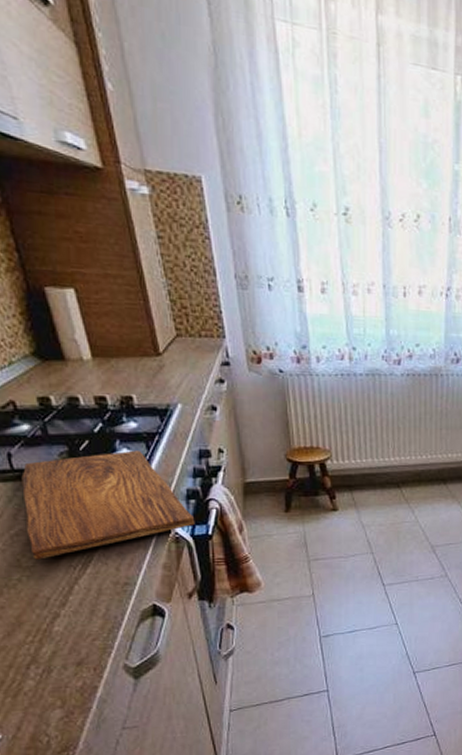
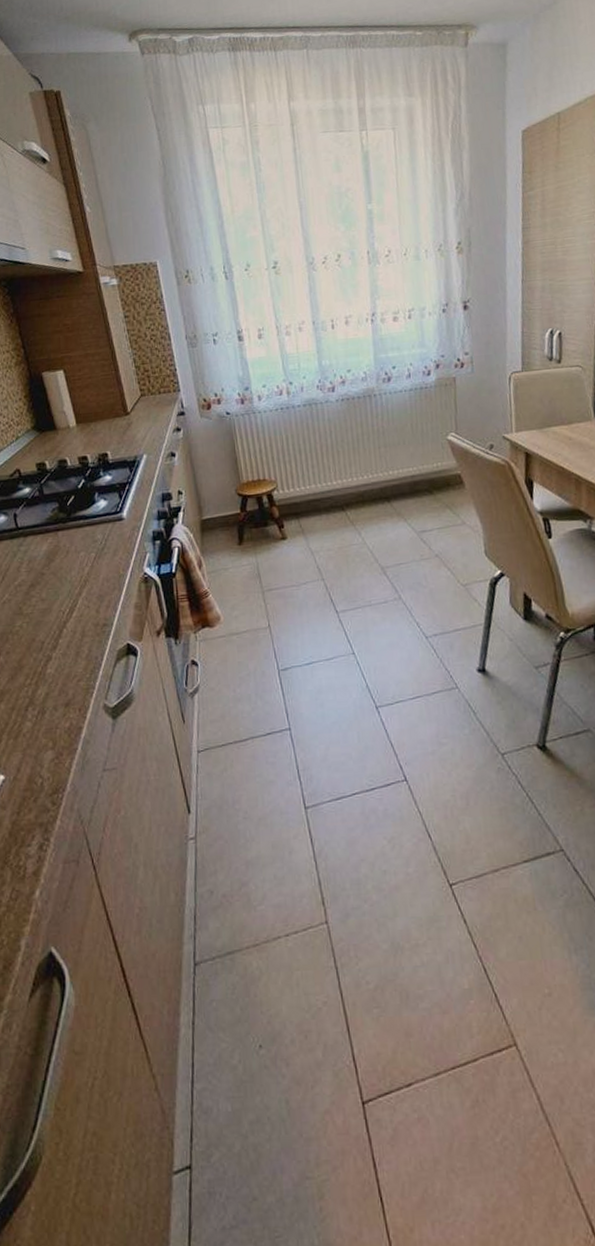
cutting board: present [21,450,195,560] -> none [24,500,161,607]

